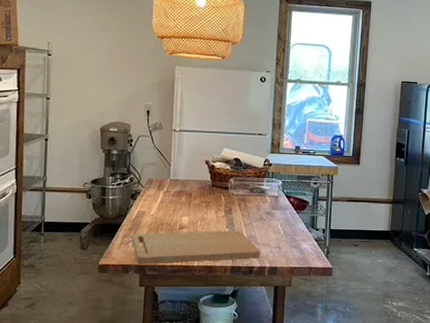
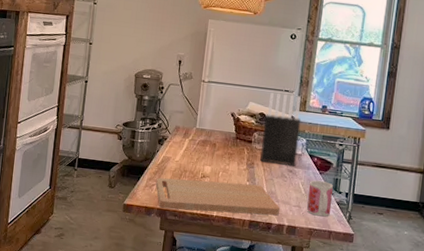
knife block: none [238,136,276,209] -> present [260,92,302,167]
mug: none [287,220,310,255] -> present [307,180,333,217]

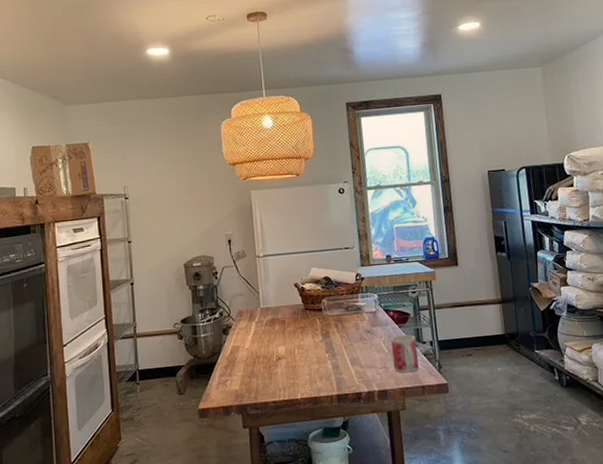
cutting board: present [155,177,280,216] -> none [228,354,367,404]
knife block: present [260,92,302,167] -> none [330,250,373,329]

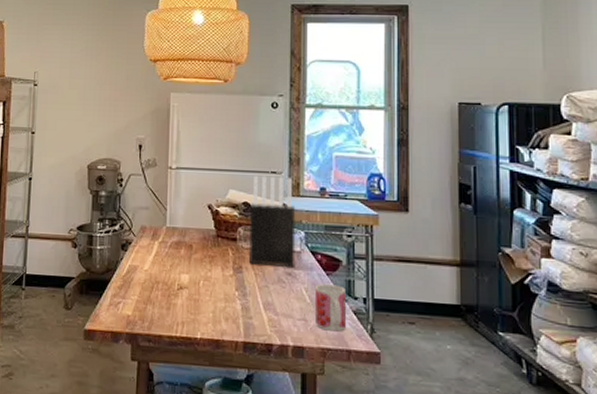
knife block: none [330,250,373,329] -> present [249,175,296,269]

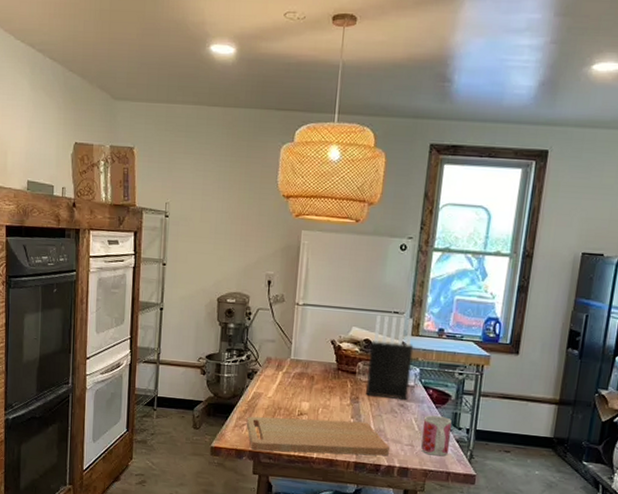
cutting board: none [122,292,280,334] -> present [246,416,389,456]

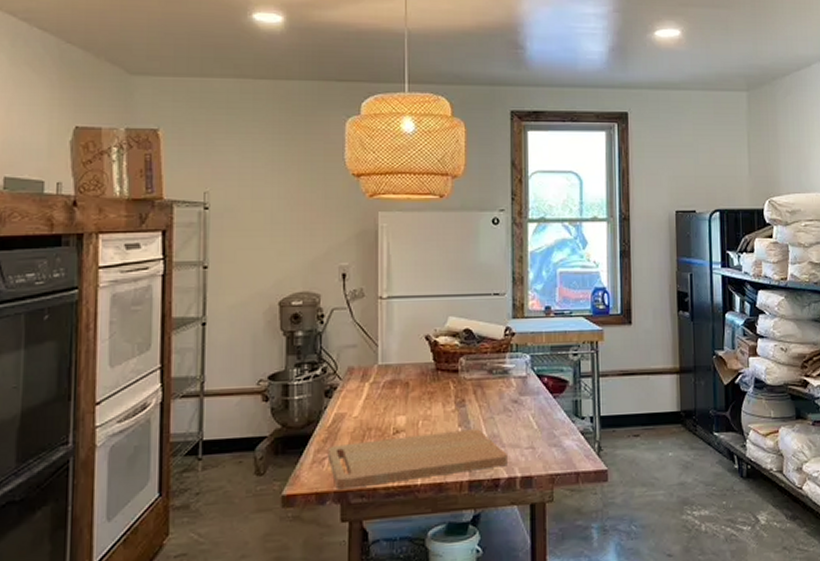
knife block: present [366,314,414,401] -> none [472,298,522,396]
mug: present [421,415,452,456] -> none [541,407,575,456]

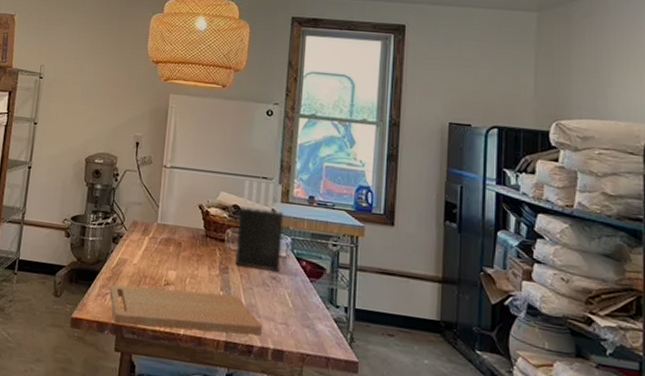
knife block: none [472,298,522,396] -> present [236,179,284,273]

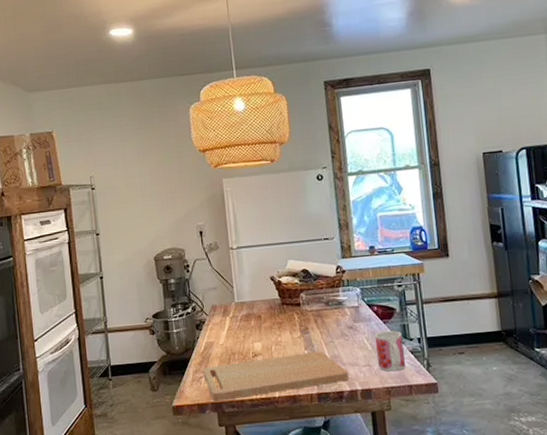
knife block: present [236,179,284,273] -> none [309,241,356,325]
mug: none [297,290,328,338] -> present [374,330,406,372]

